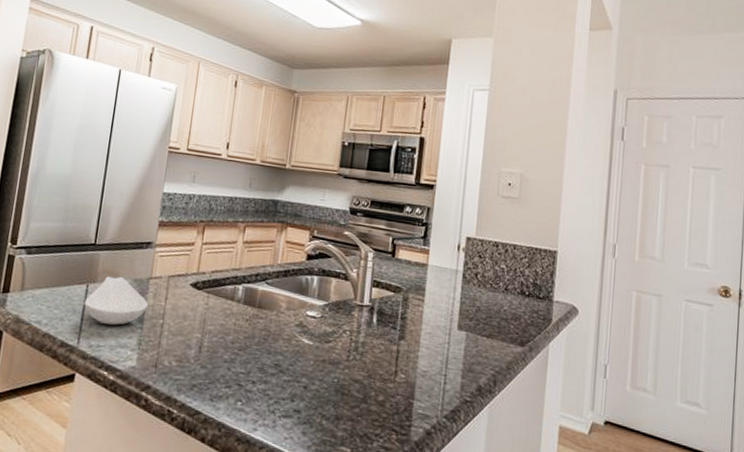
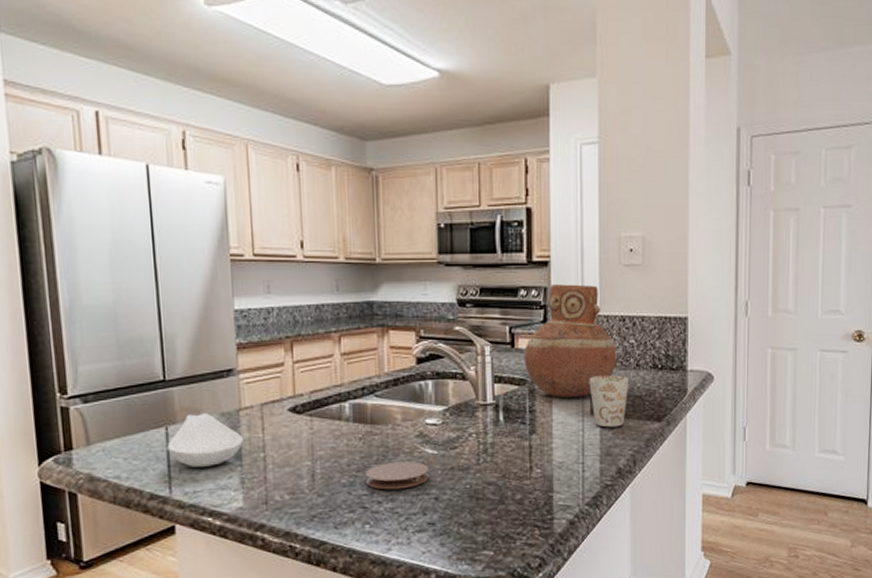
coaster: none [245,346,304,373] -> present [365,461,430,490]
vase: none [401,205,488,312] -> present [523,284,617,397]
mug: none [459,293,497,346] -> present [589,375,629,428]

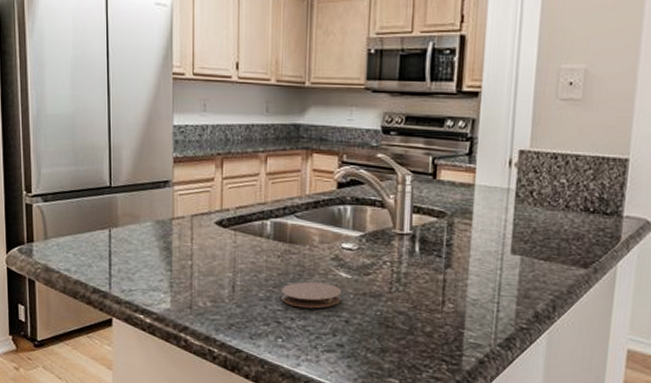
spoon rest: present [167,412,244,467] -> none [110,219,175,269]
vase: present [523,284,617,397] -> none [444,116,545,235]
mug: present [589,375,629,428] -> none [512,214,557,270]

